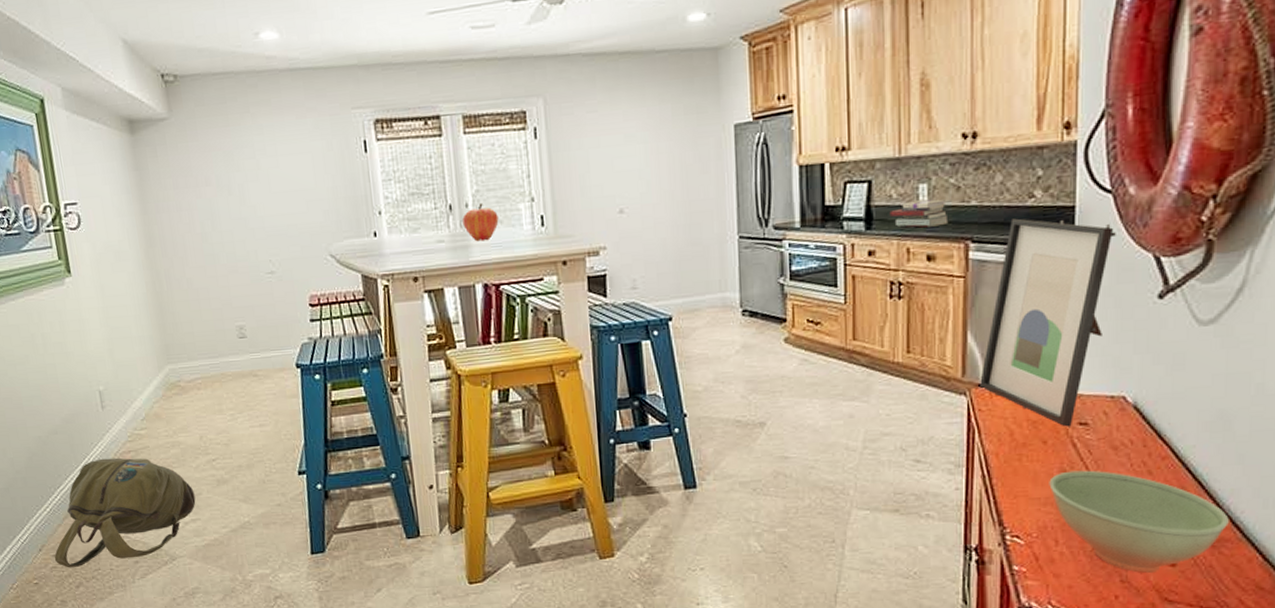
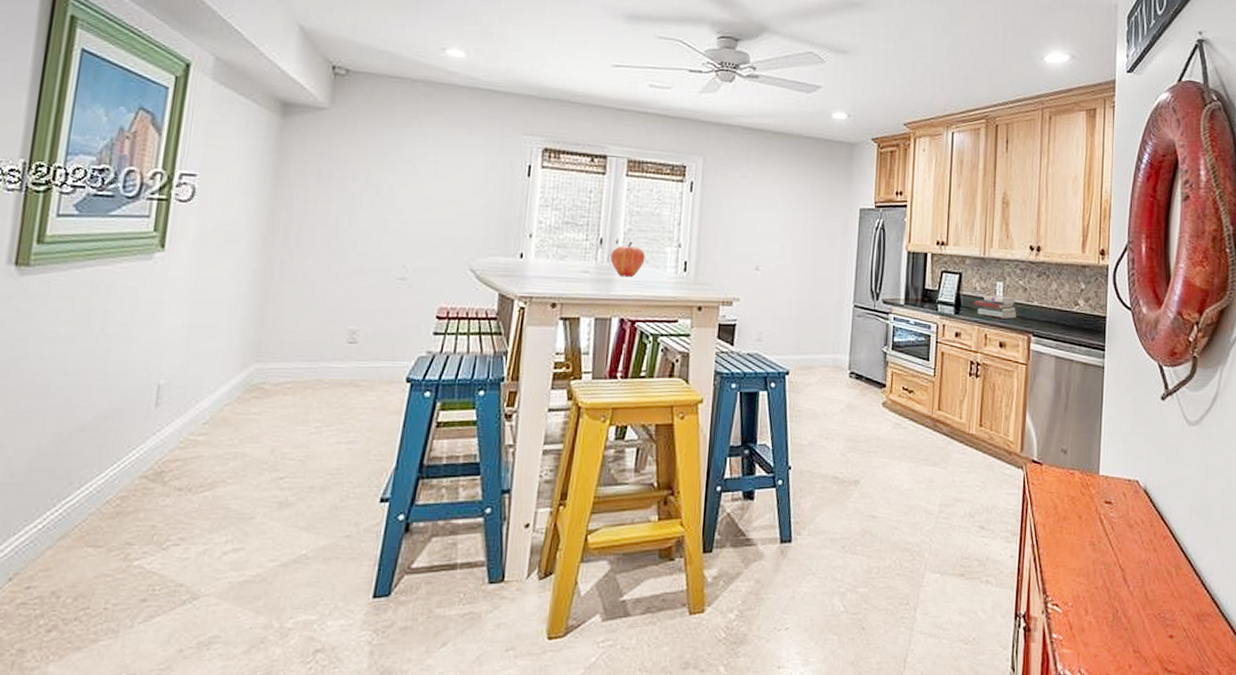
backpack: present [54,457,196,568] -> none [26,466,246,605]
picture frame: present [980,218,1116,427] -> none [1034,320,1133,505]
bowl: present [1049,470,1229,574] -> none [1082,545,1210,645]

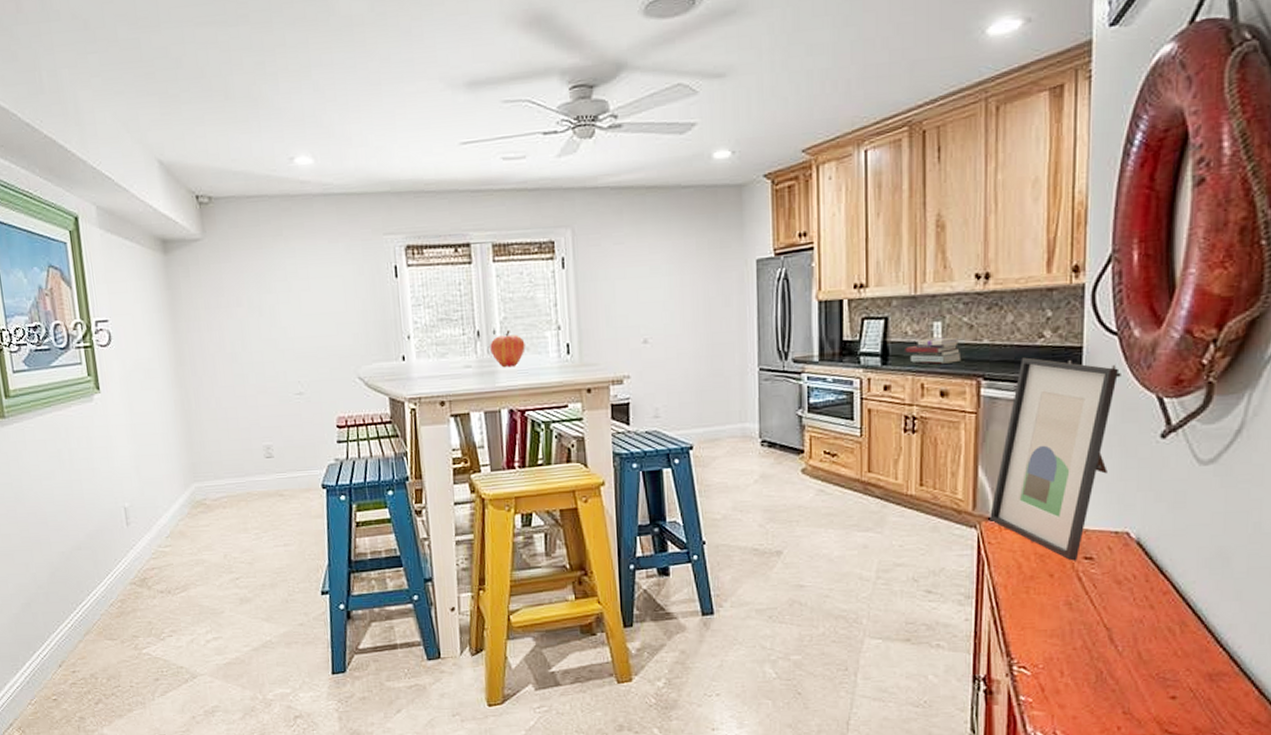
picture frame: none [1034,320,1133,505] -> present [990,357,1121,561]

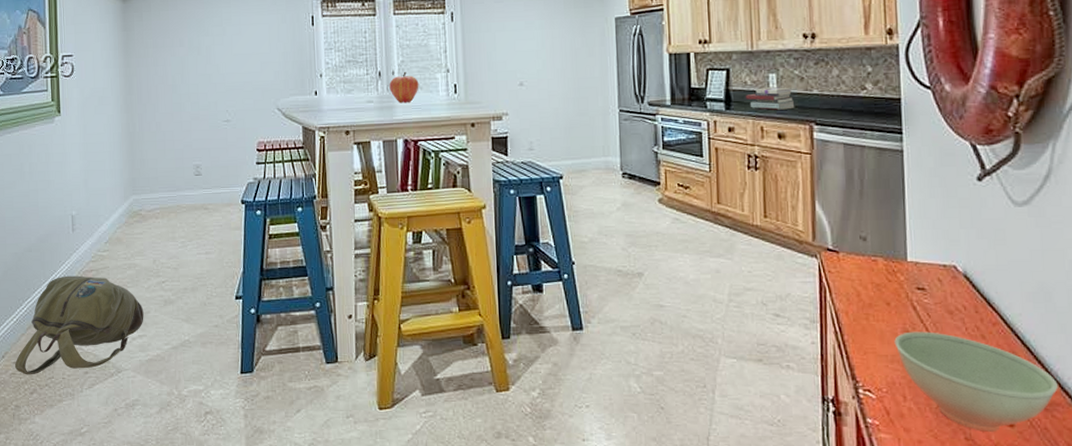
backpack: none [74,574,218,685] -> present [14,275,144,375]
picture frame: present [990,357,1121,561] -> none [828,106,937,291]
bowl: none [1055,603,1227,706] -> present [894,331,1058,433]

